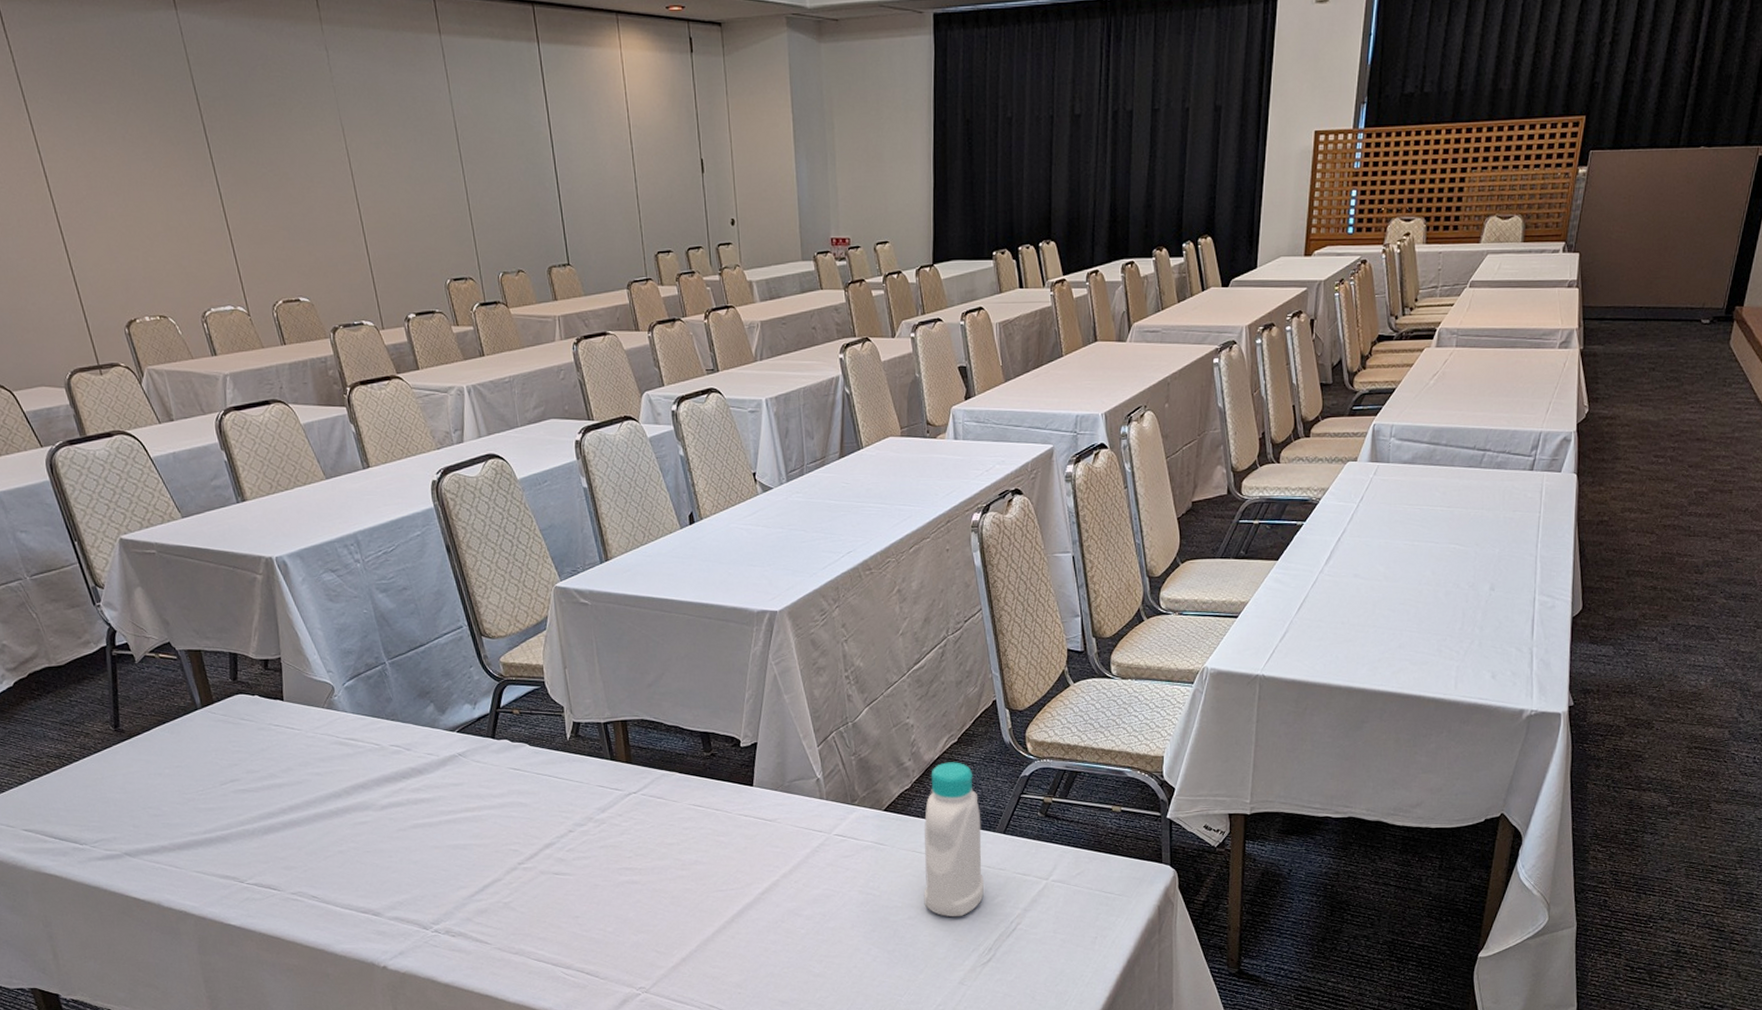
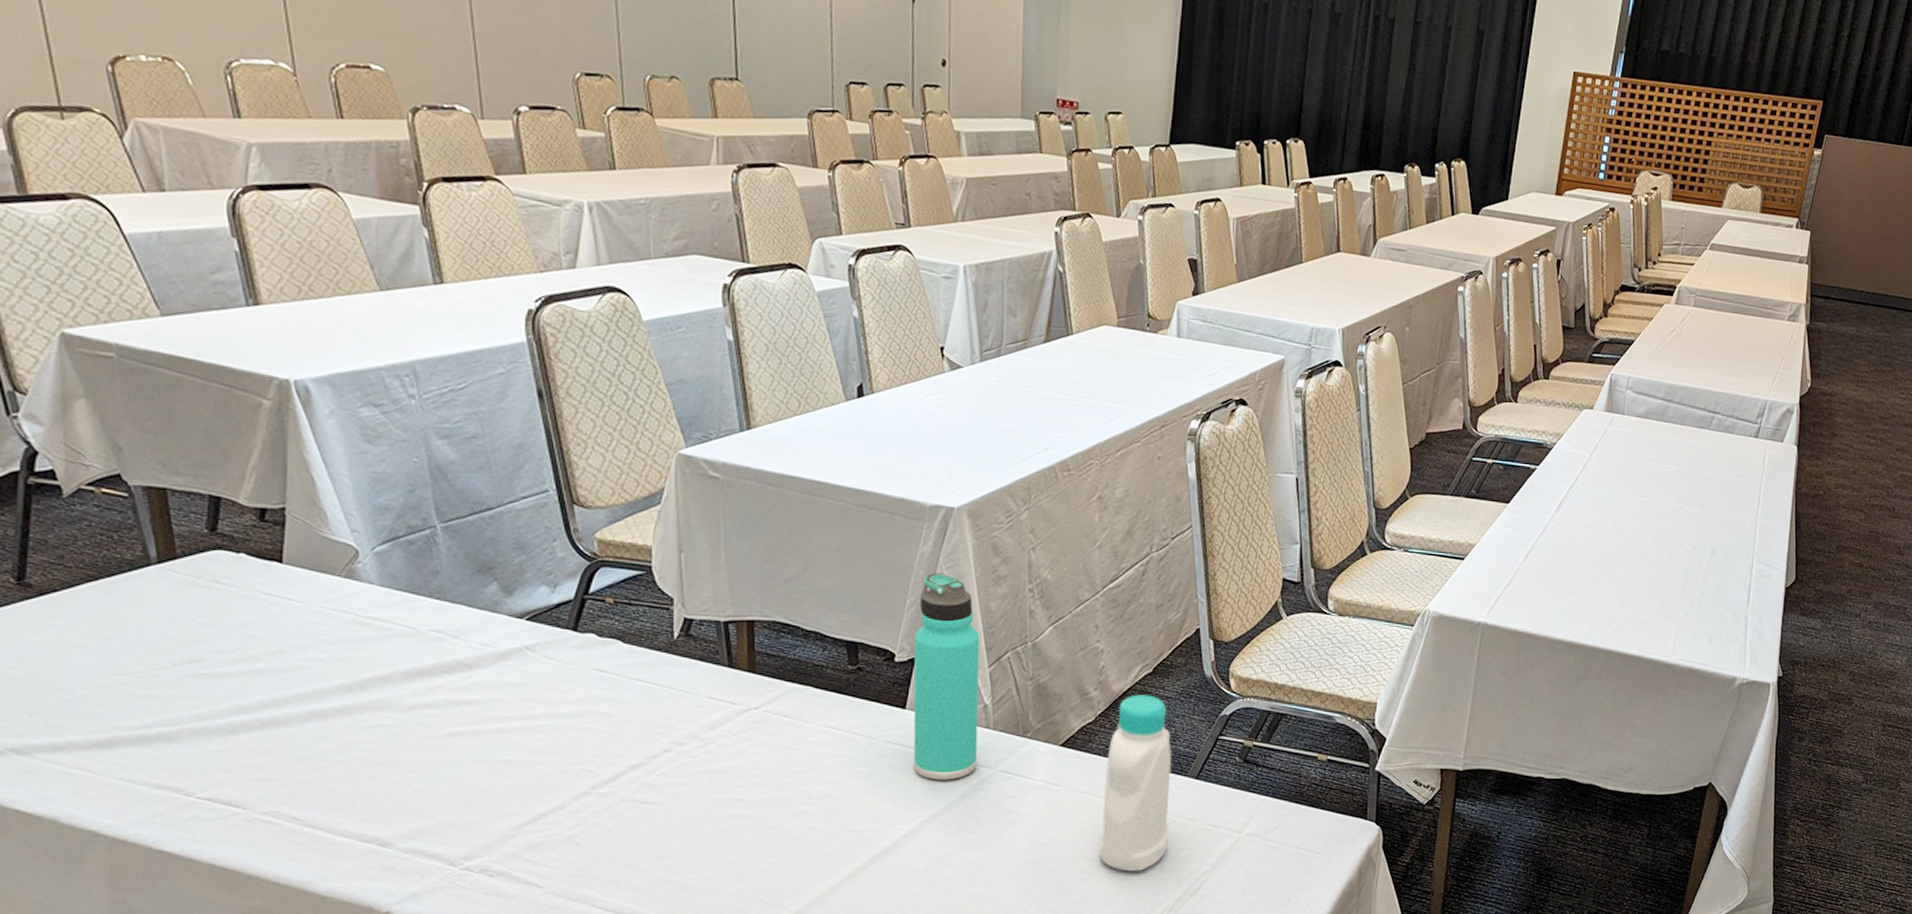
thermos bottle: none [754,669,816,845] -> present [913,573,980,780]

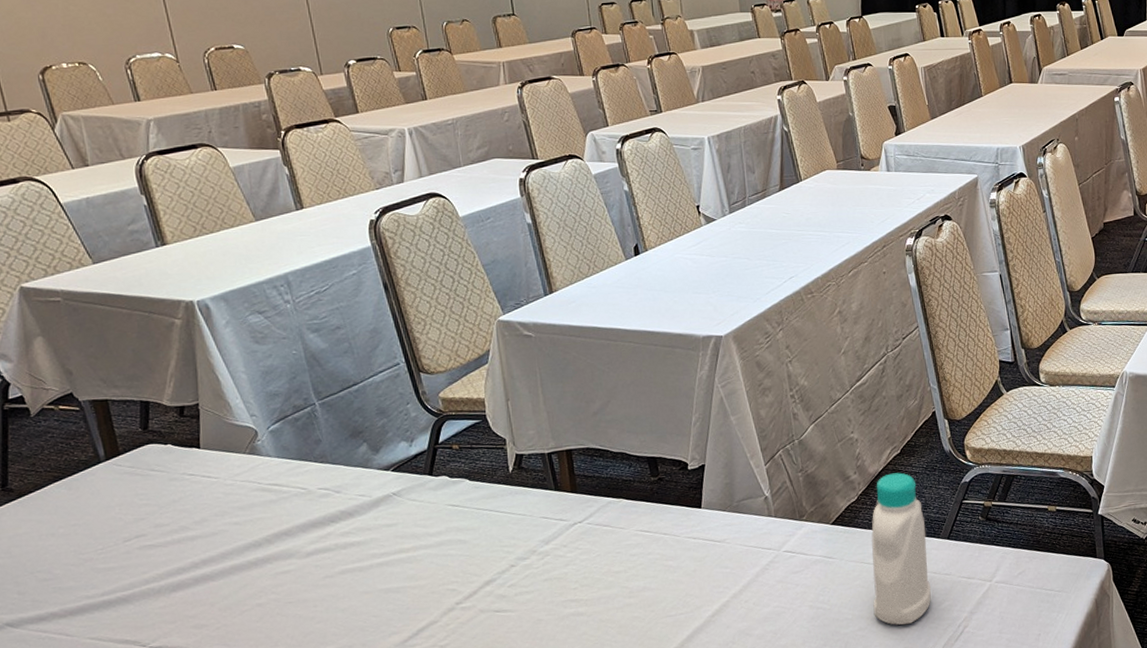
thermos bottle: present [913,573,980,780] -> none [702,391,765,566]

